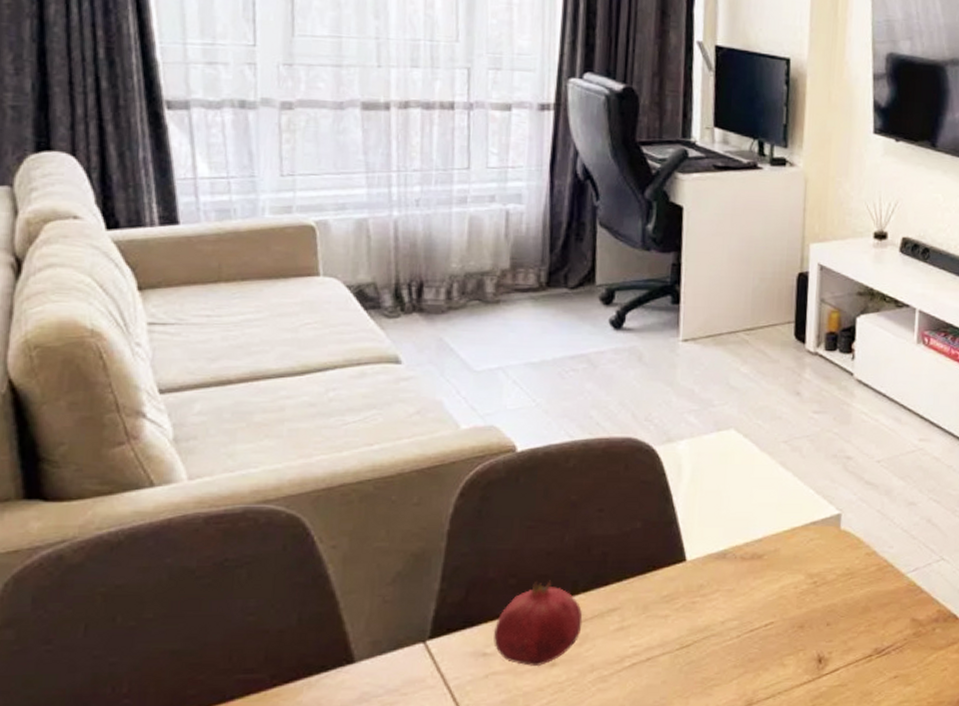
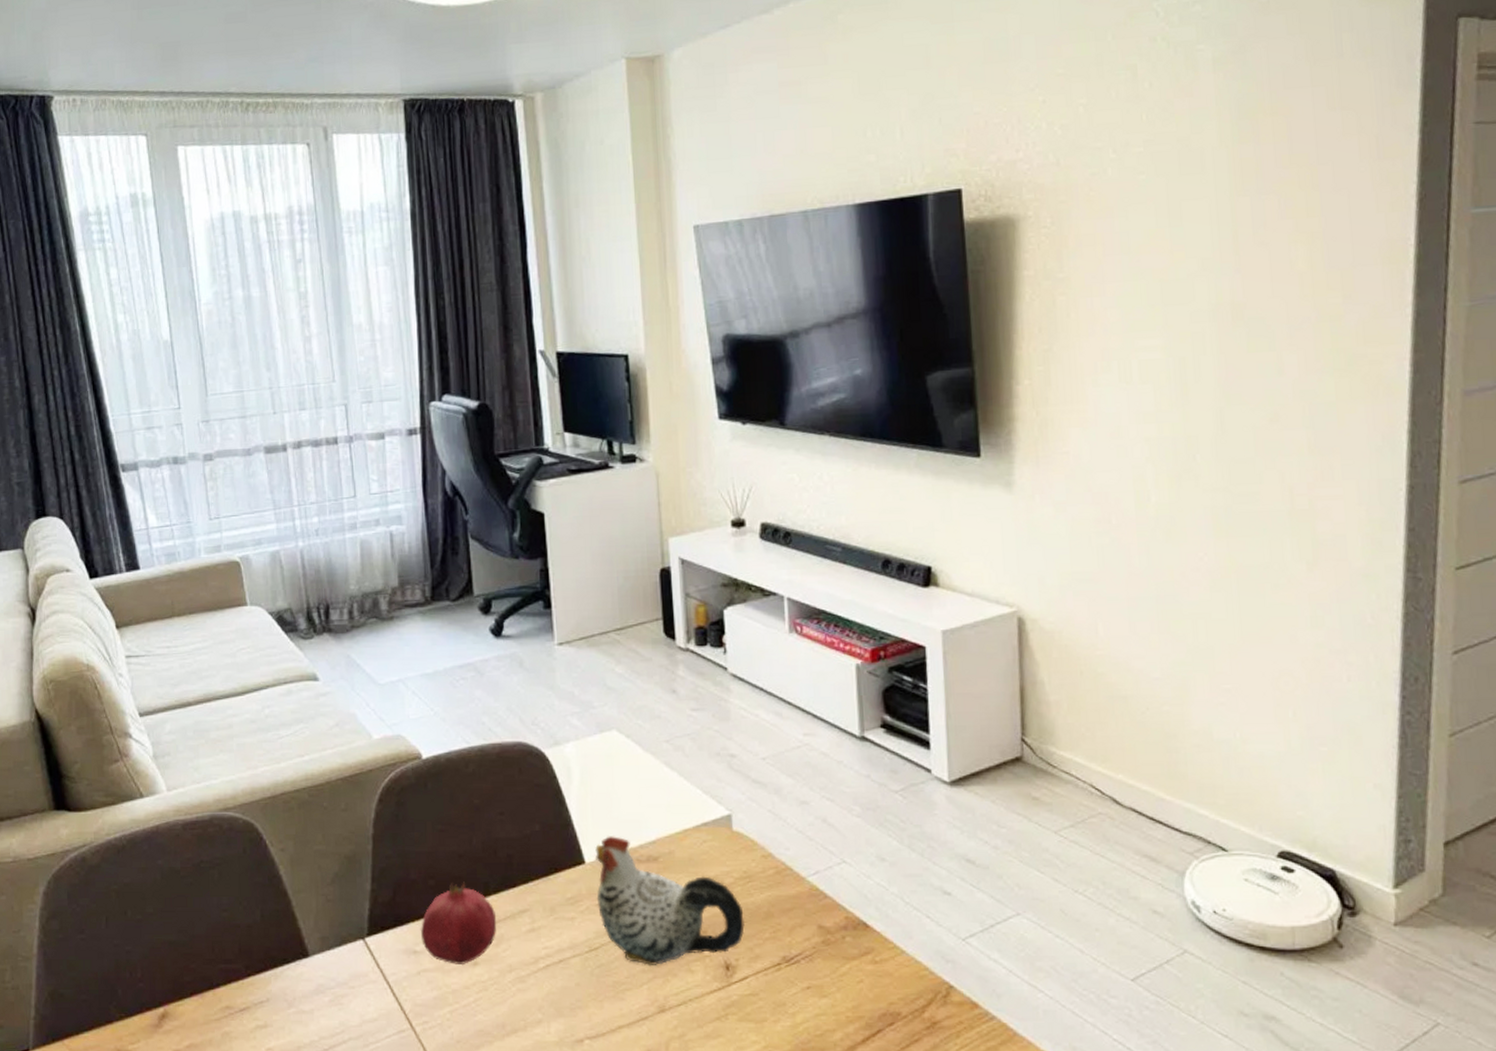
chicken figurine: none [694,534,842,662] -> present [594,836,745,967]

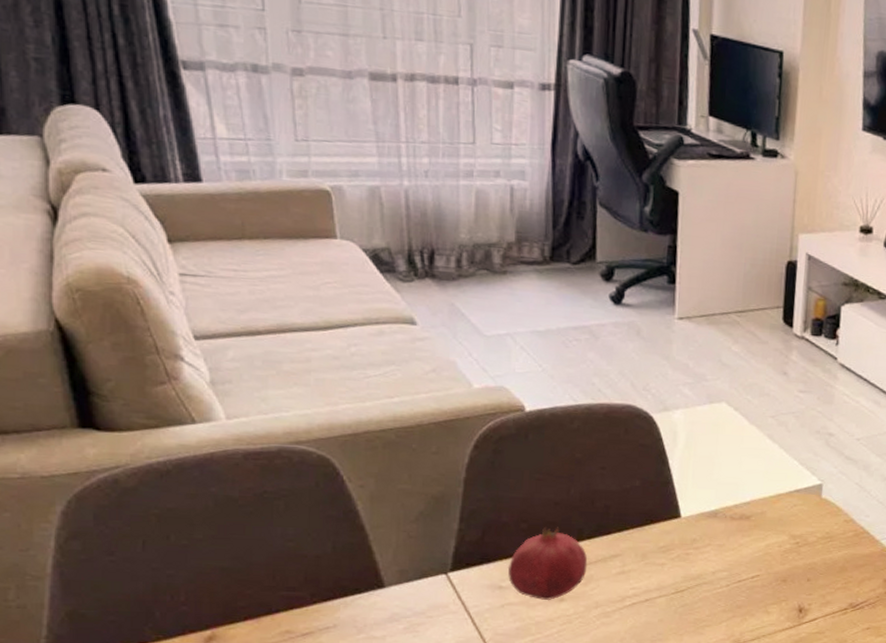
chicken figurine: present [594,836,745,967] -> none [687,495,822,607]

